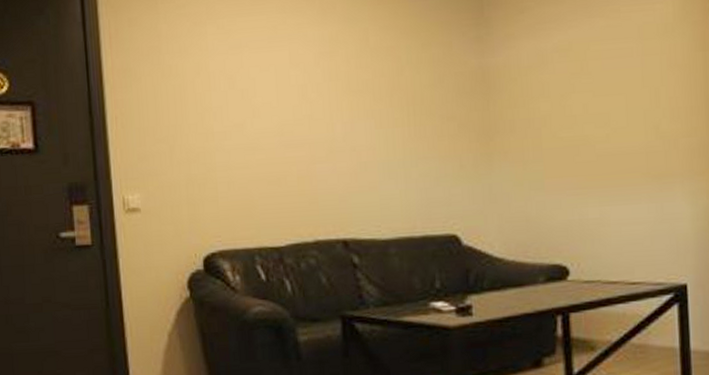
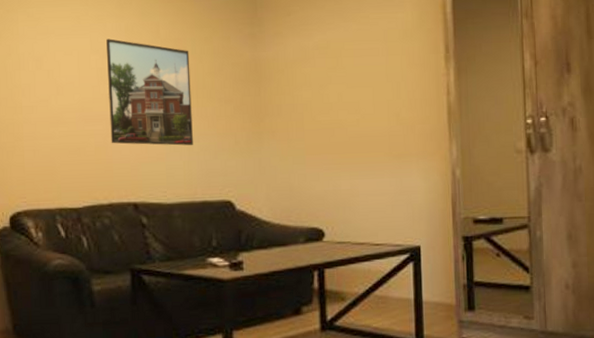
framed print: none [307,50,411,172] -> present [106,38,193,146]

